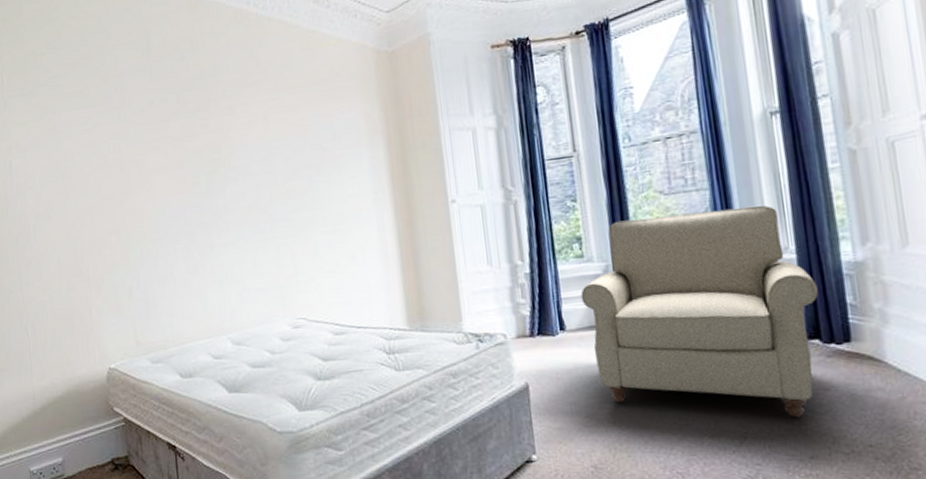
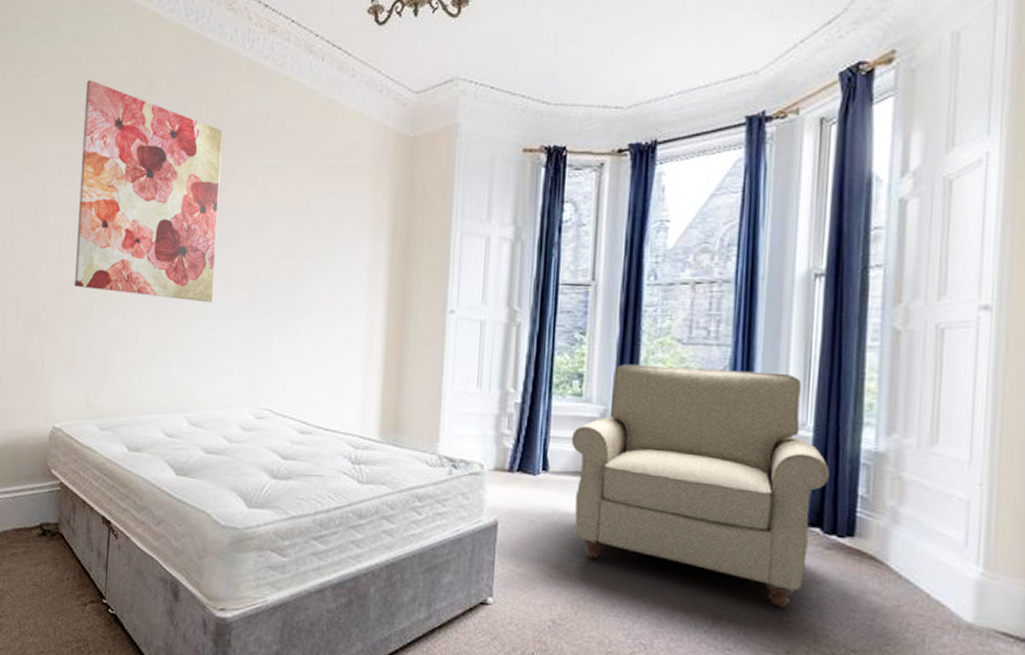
wall art: none [90,49,236,238] -> present [74,80,223,303]

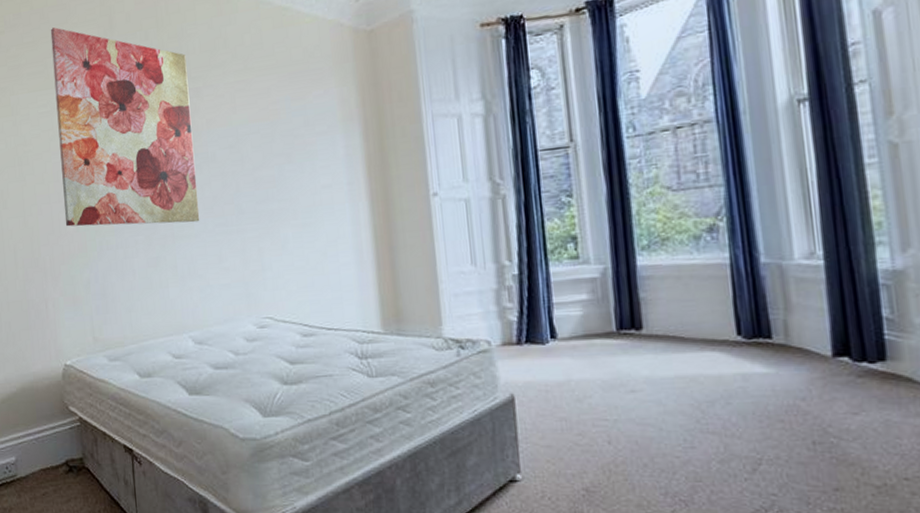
chair: present [571,364,830,608] -> none [575,204,849,444]

